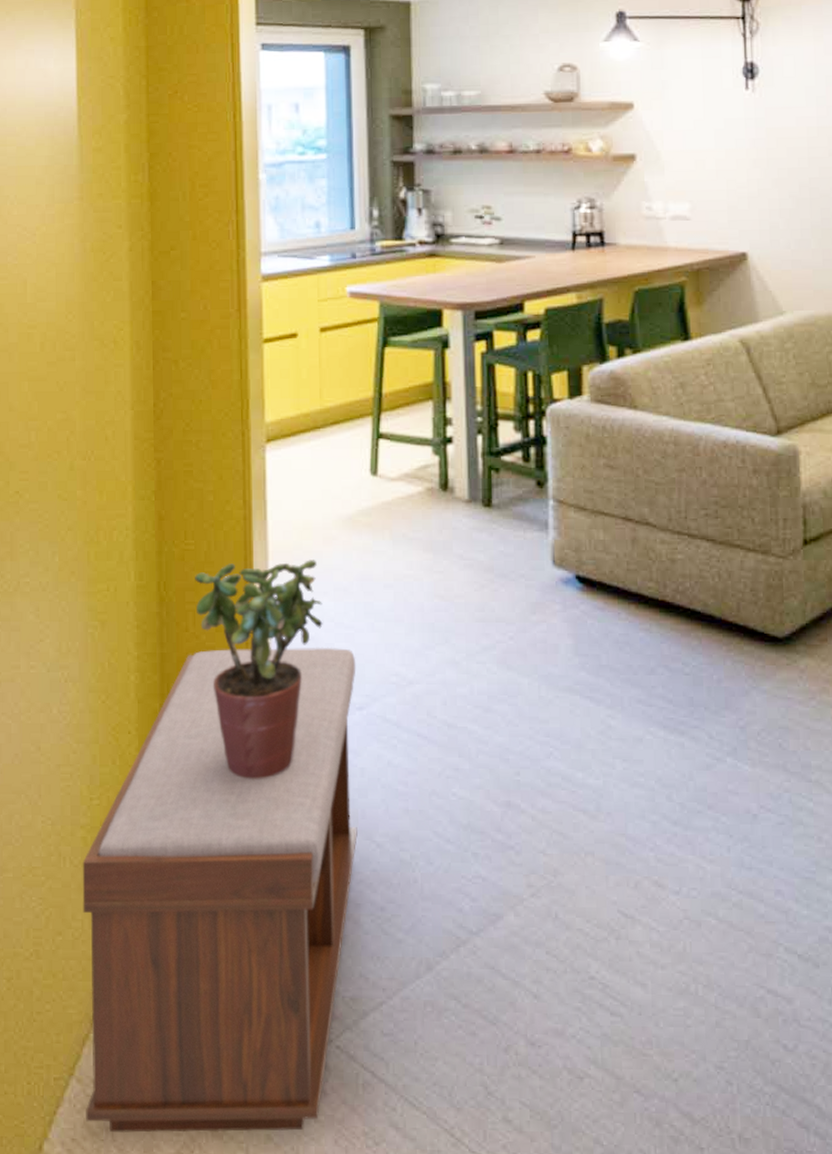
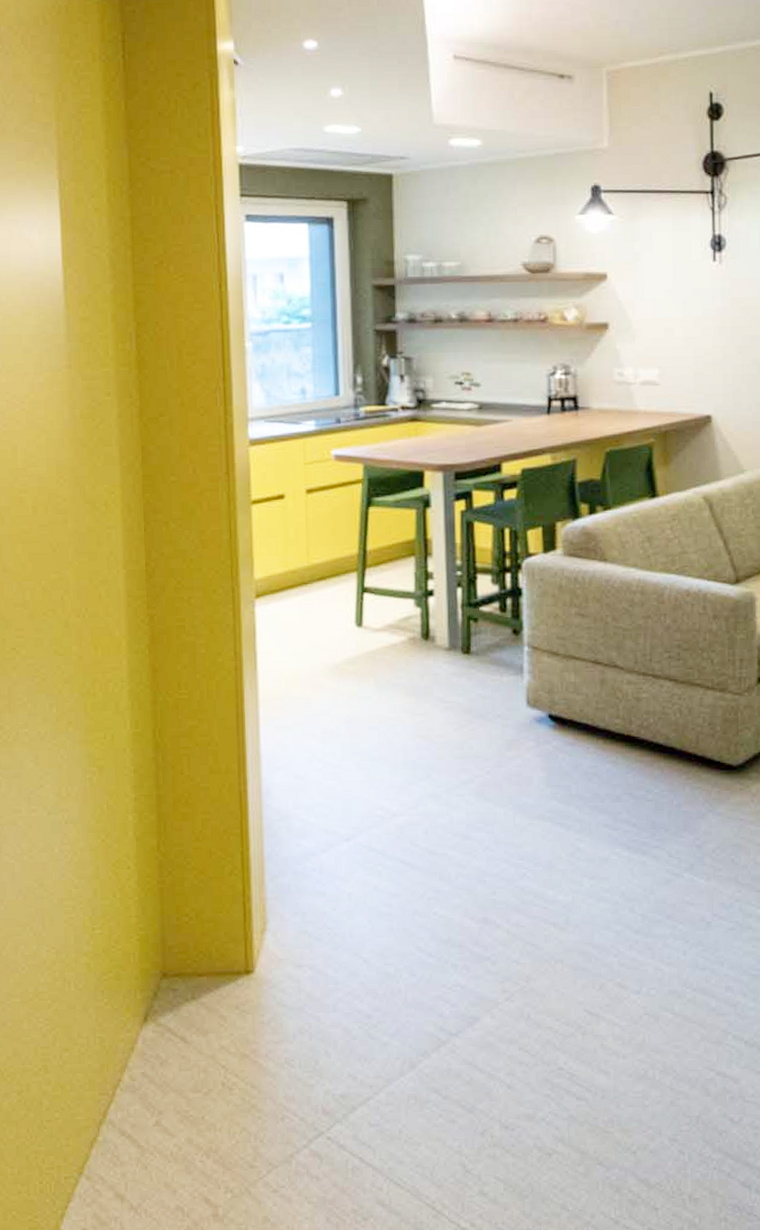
bench: present [82,647,358,1133] -> none [86,785,346,1221]
potted plant: present [195,560,323,779] -> none [189,705,312,906]

